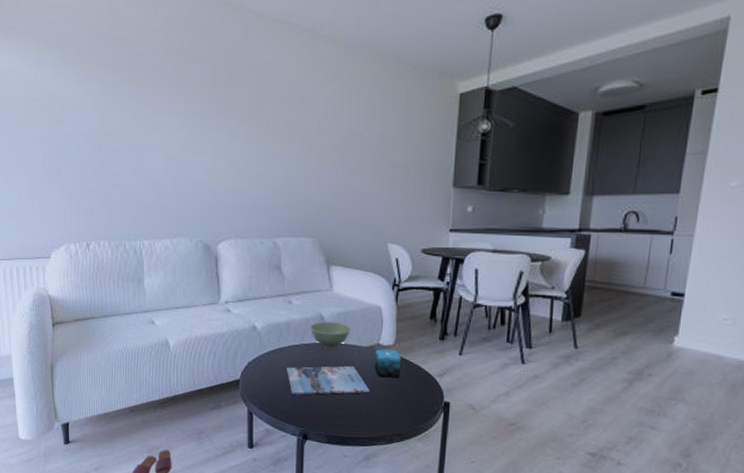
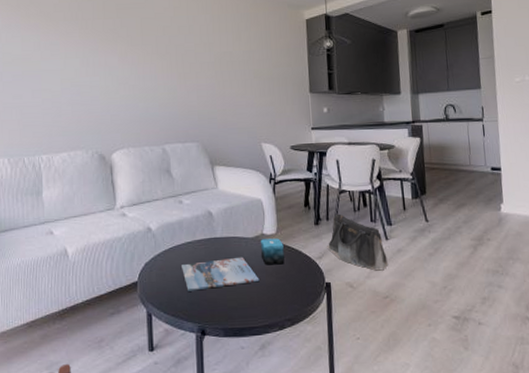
bowl: present [310,322,350,350] -> none [201,217,237,244]
saddlebag: none [451,330,521,396] -> present [327,213,389,271]

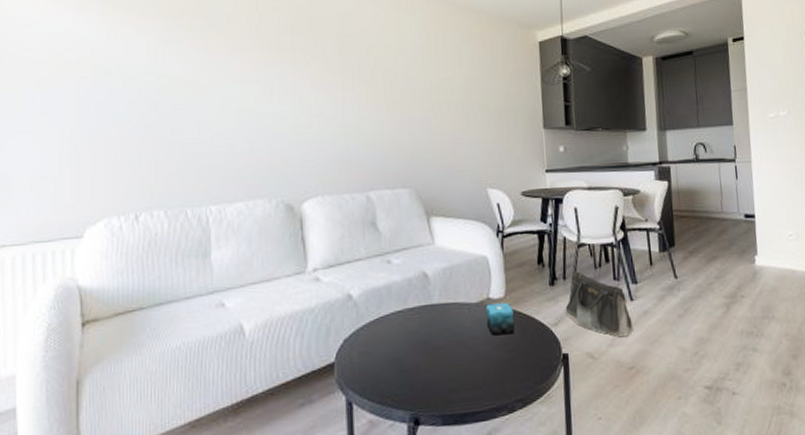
magazine: present [182,256,260,291] -> none [390,326,485,372]

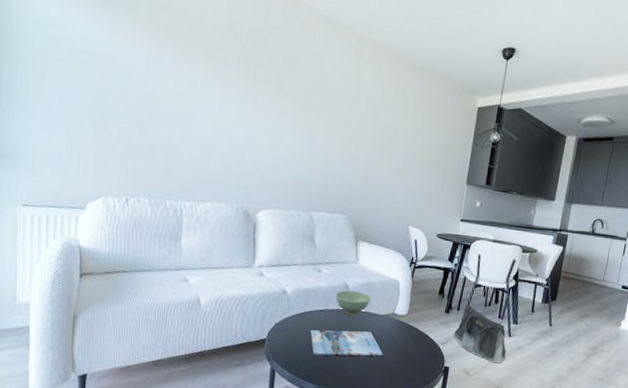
magazine: none [390,326,485,372] -> present [310,329,383,357]
bowl: none [414,279,457,312] -> present [335,290,371,316]
candle: present [486,302,515,336] -> none [388,318,412,344]

